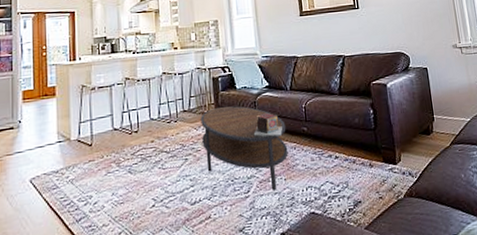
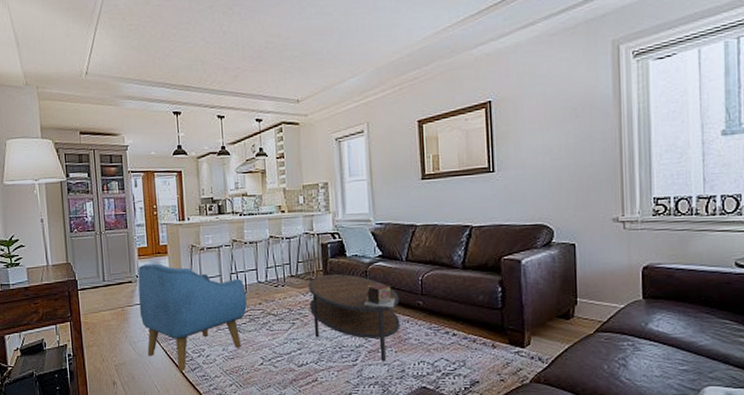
armchair: none [20,106,139,224] -> present [138,263,247,371]

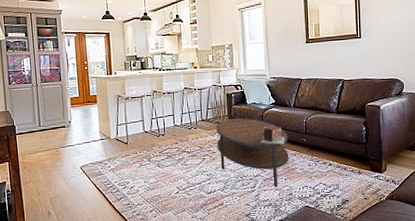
armchair: present [138,263,247,371] -> none [70,111,165,201]

